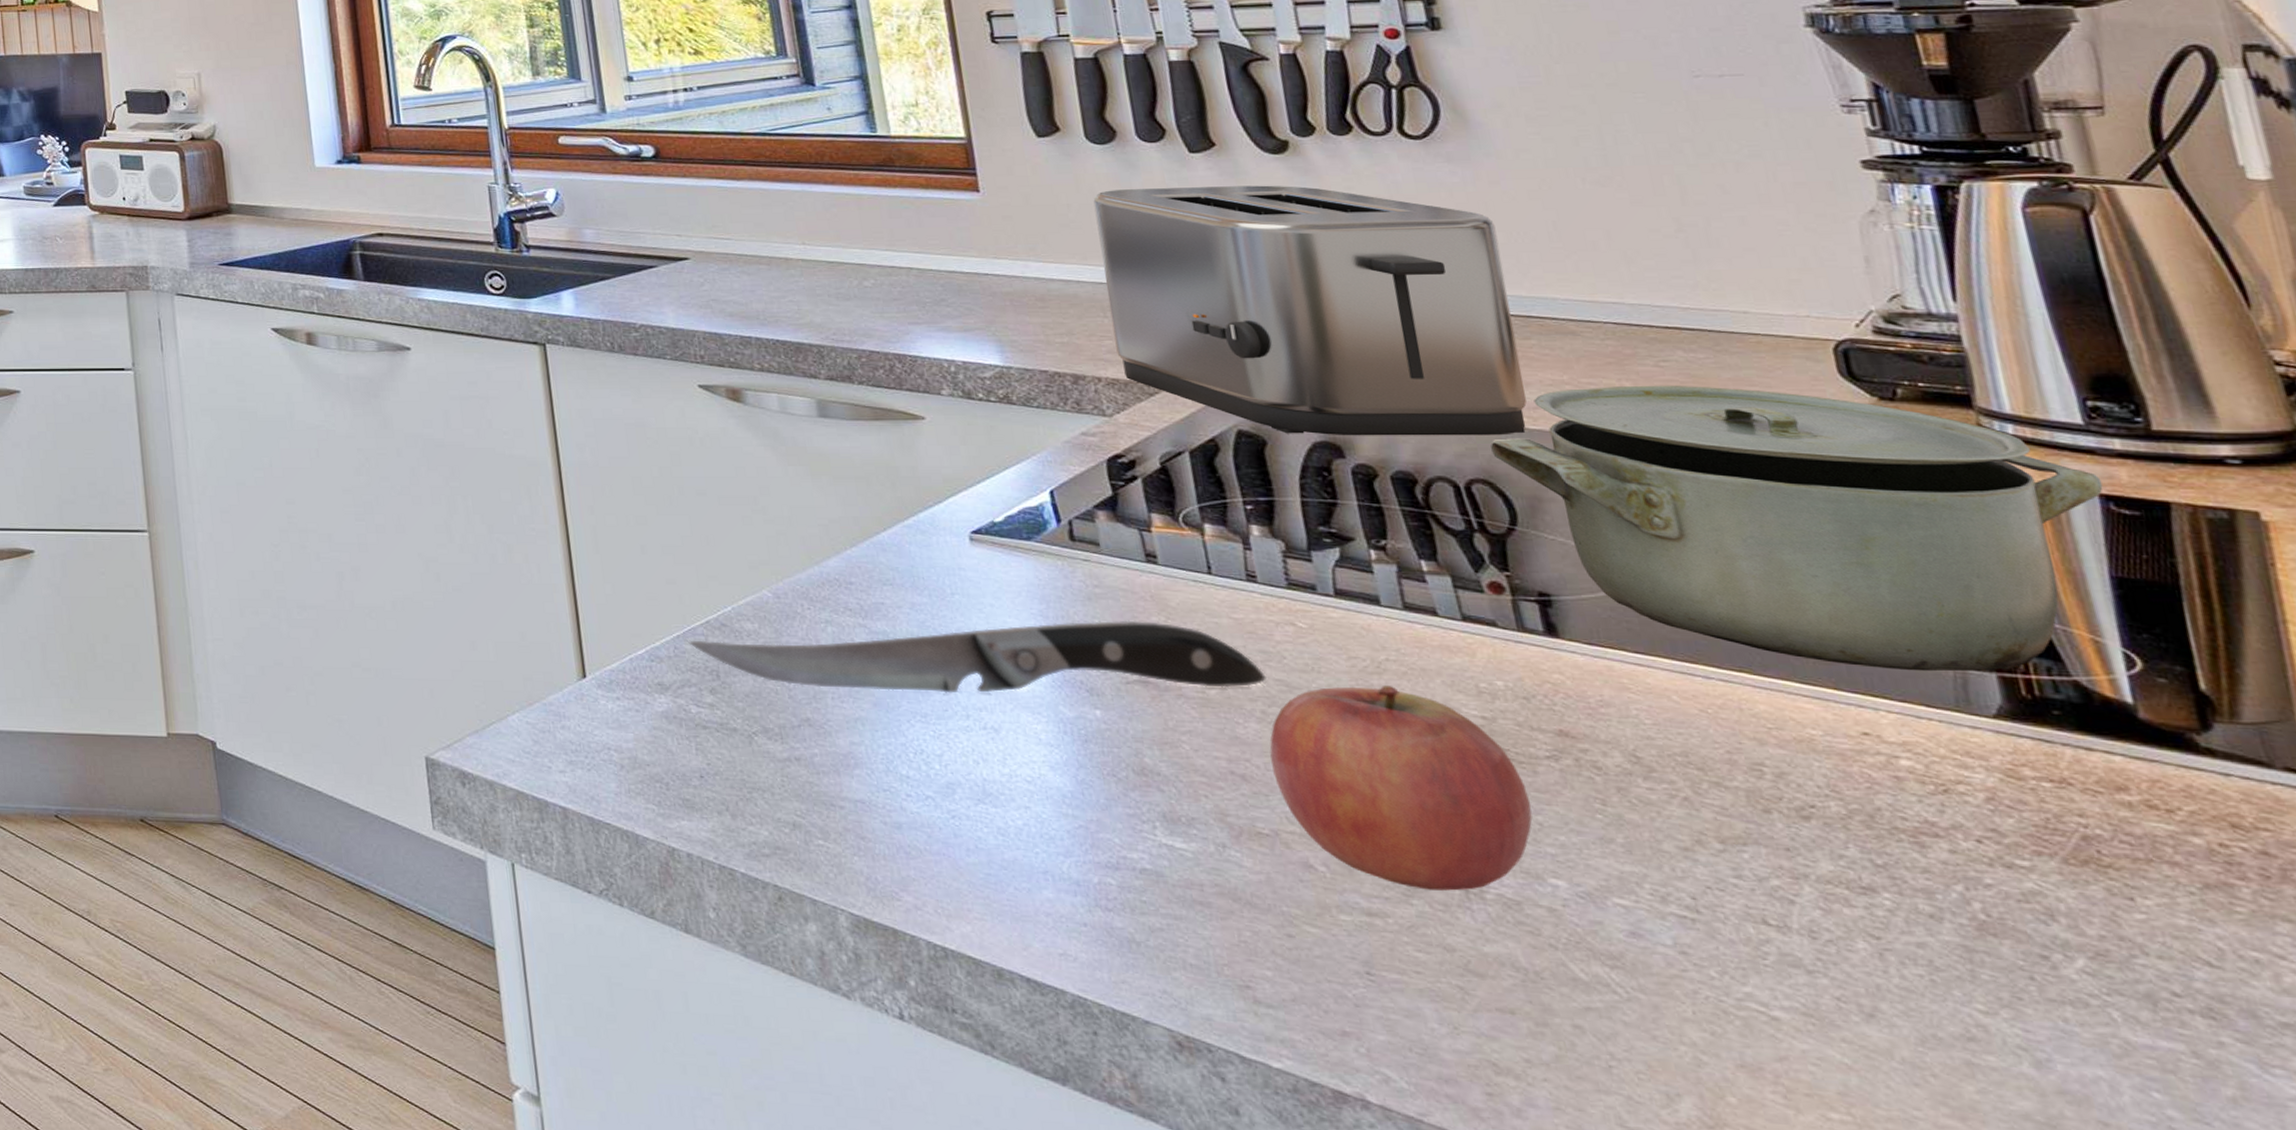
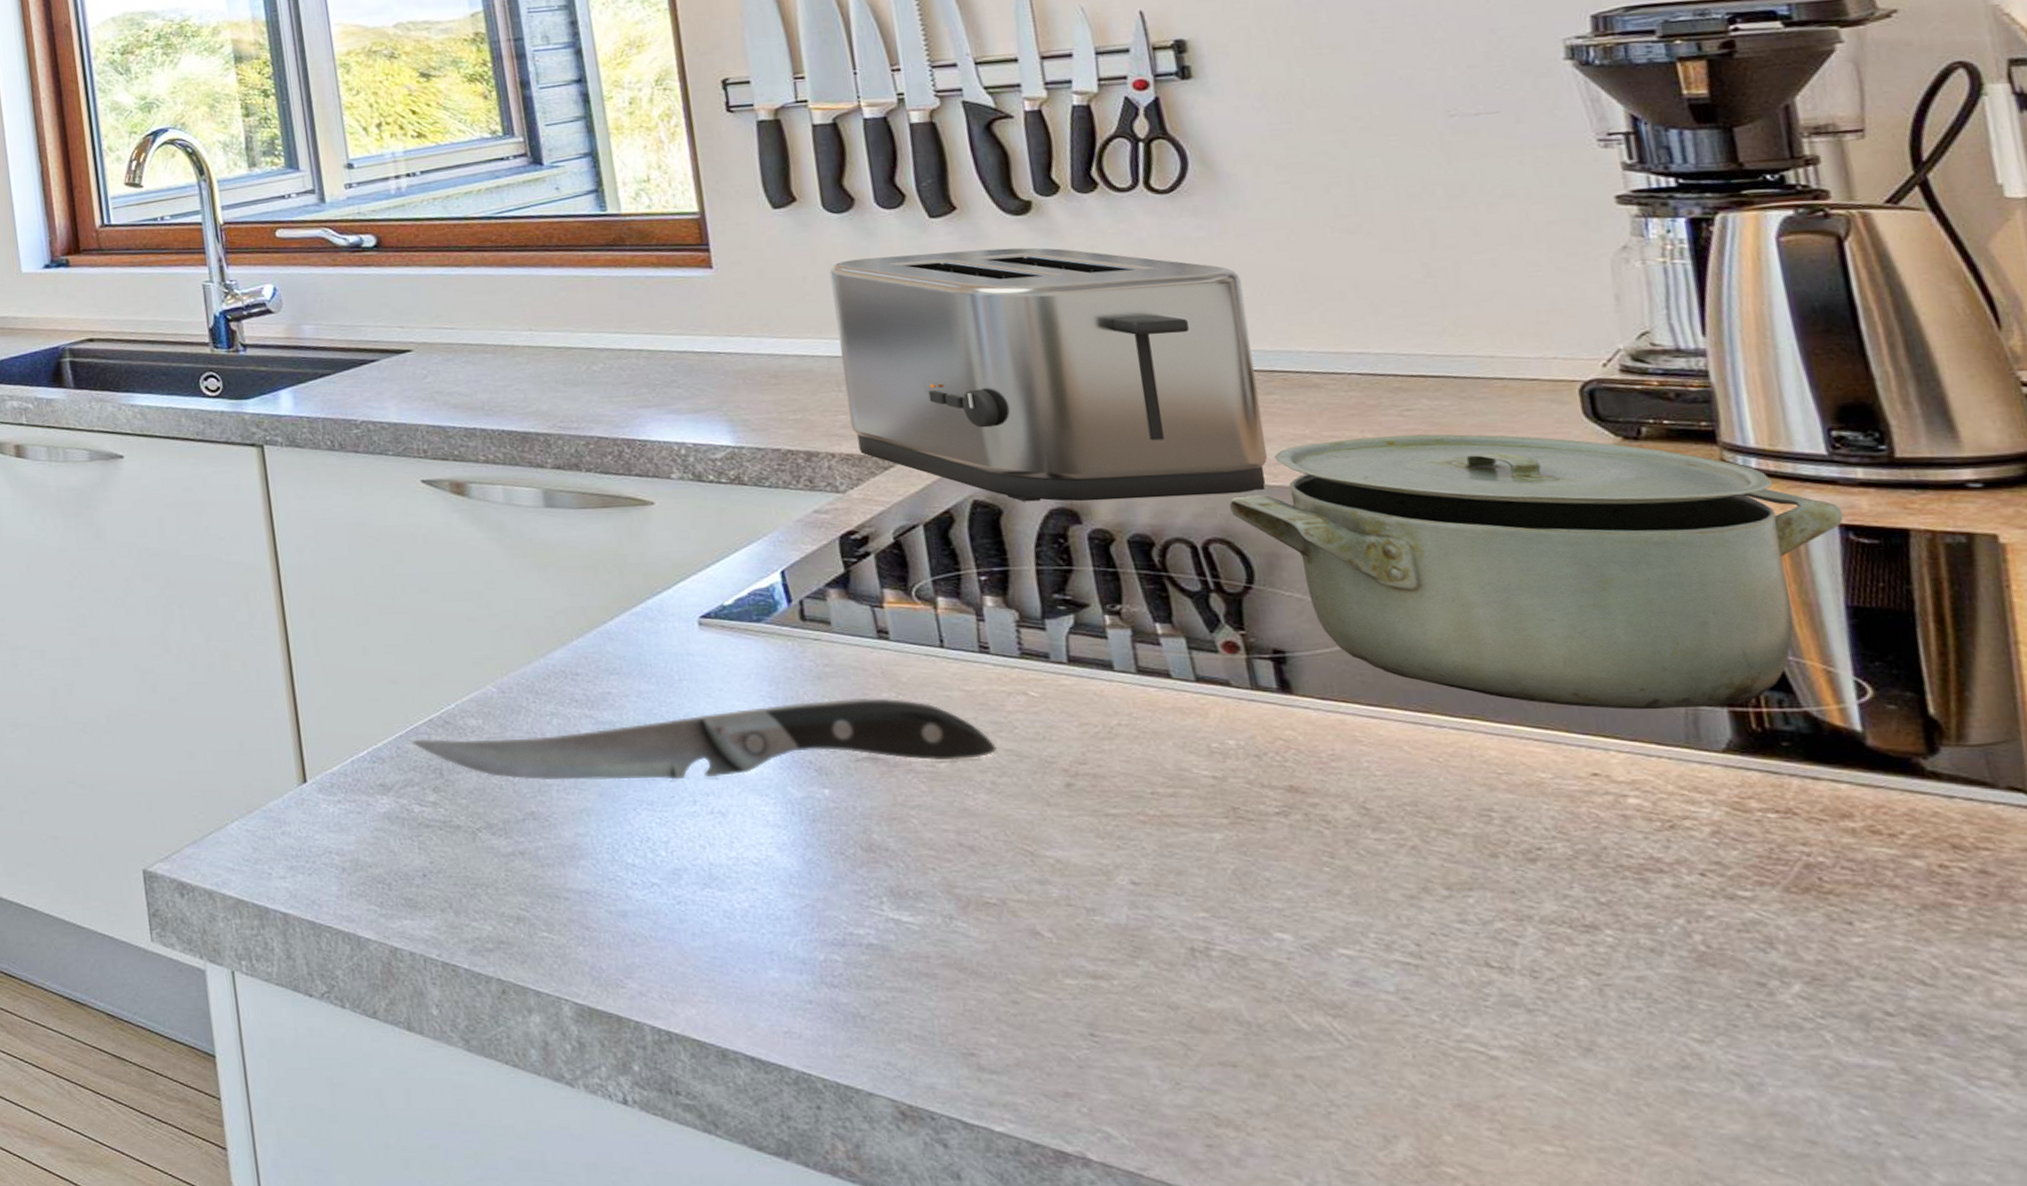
fruit: present [1269,686,1533,891] -> none [999,750,1260,950]

